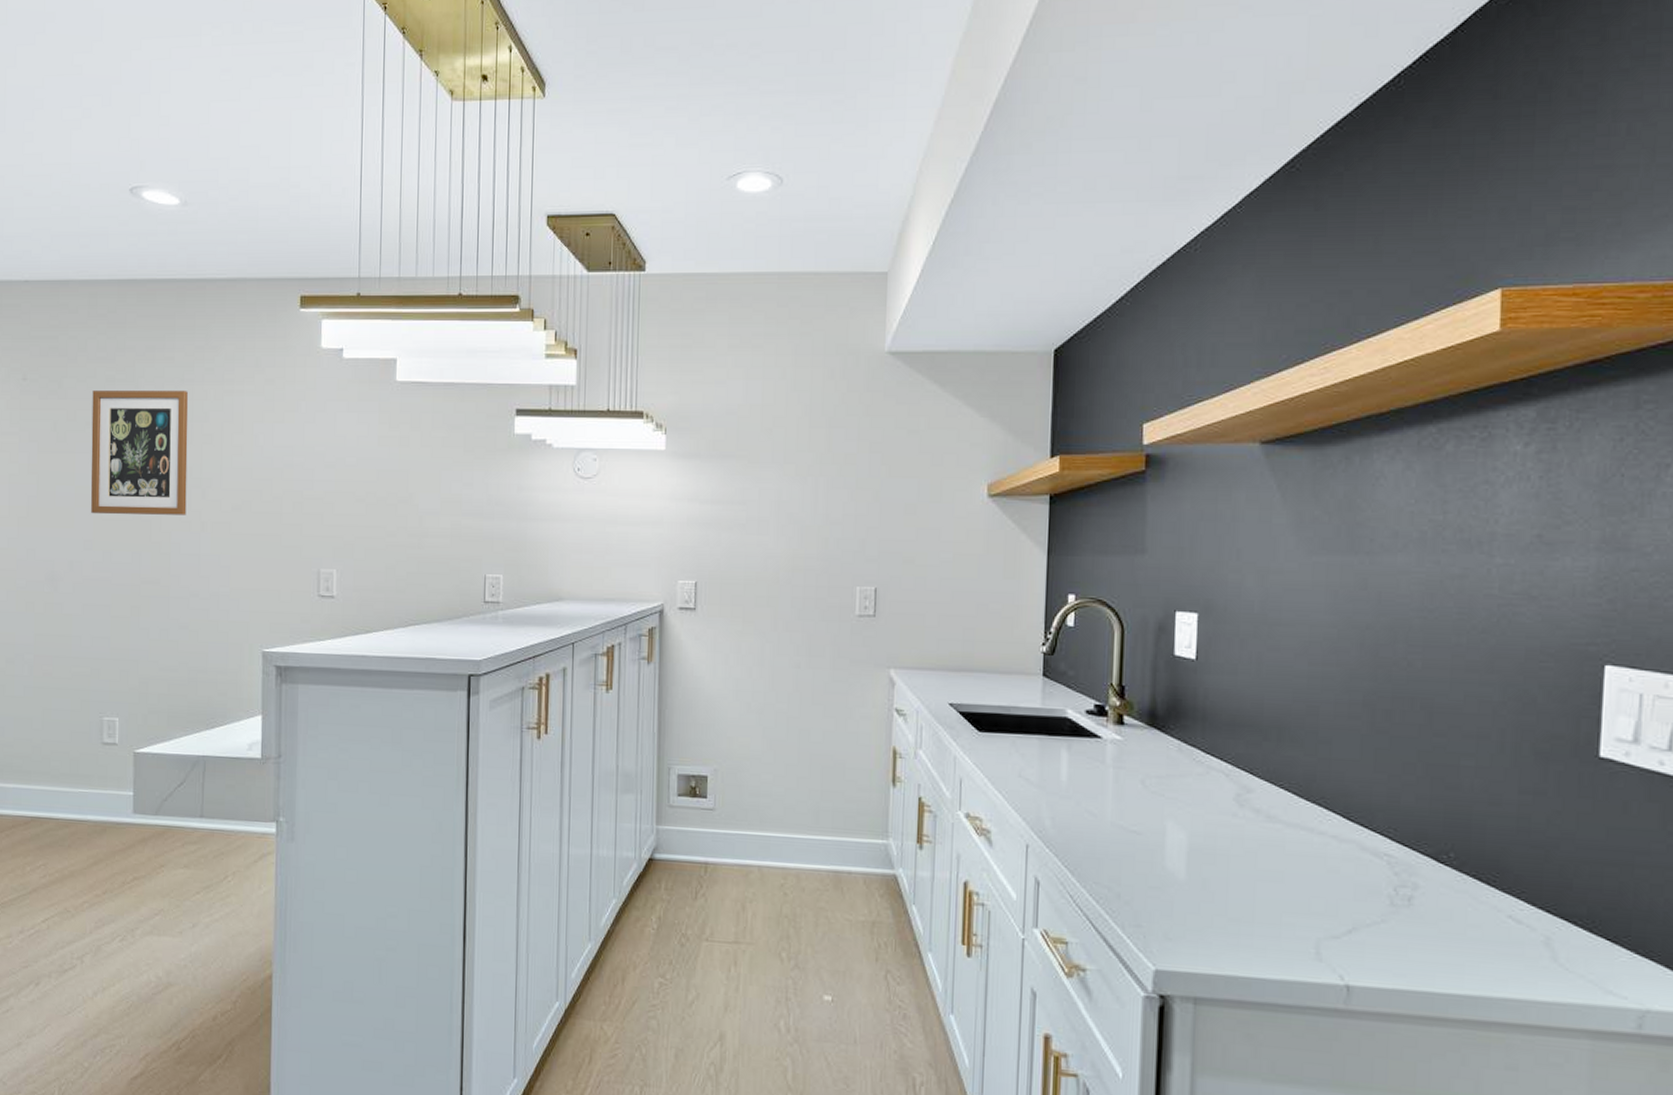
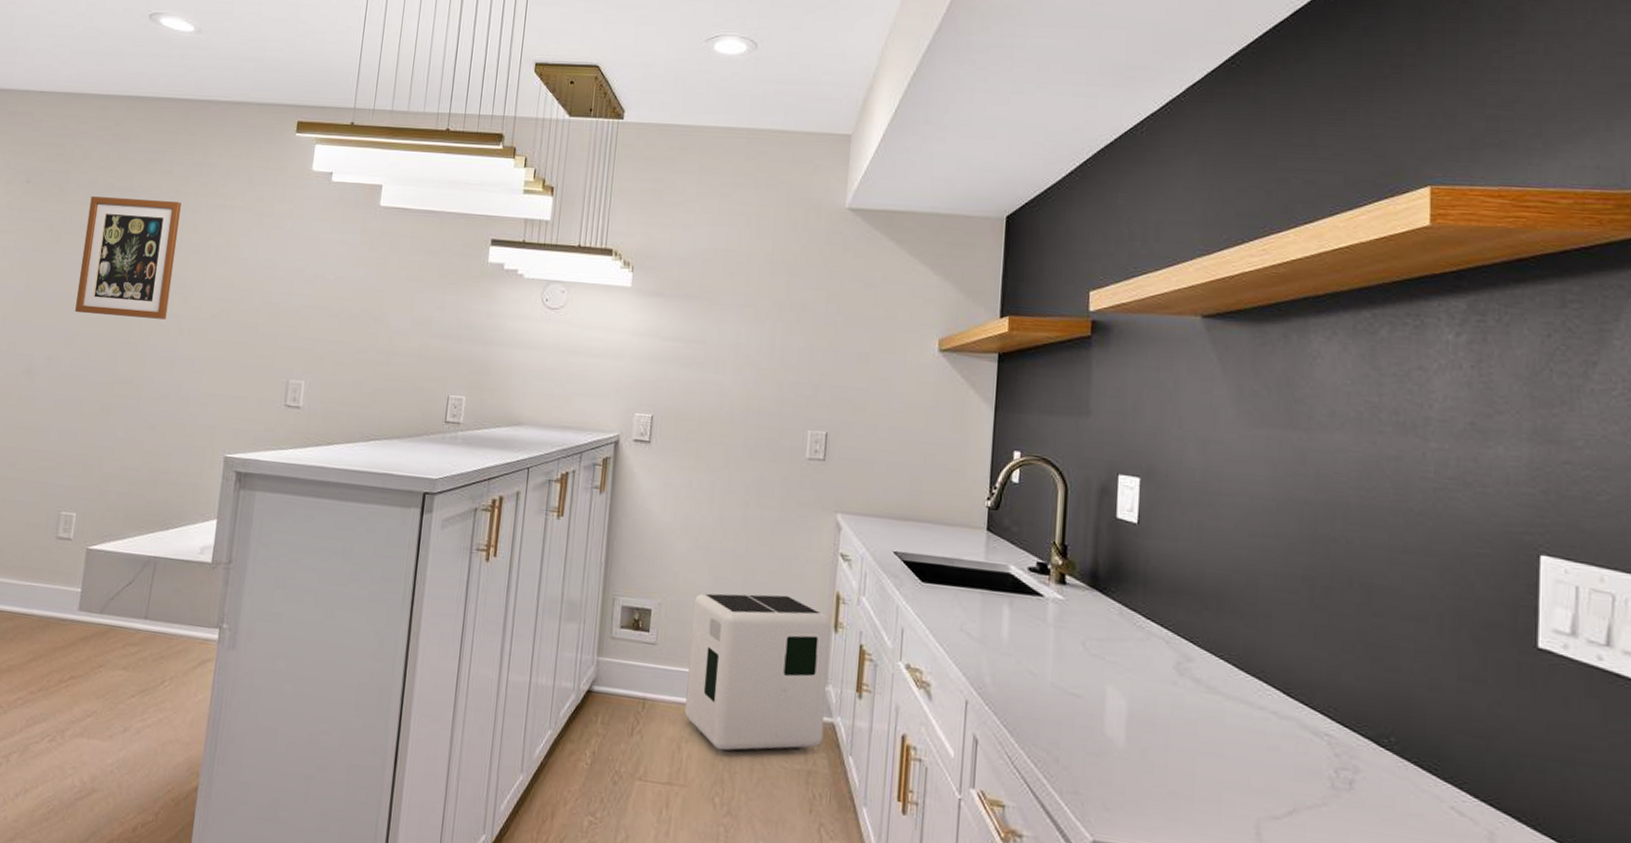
air purifier: none [747,753,888,908] -> present [685,593,831,751]

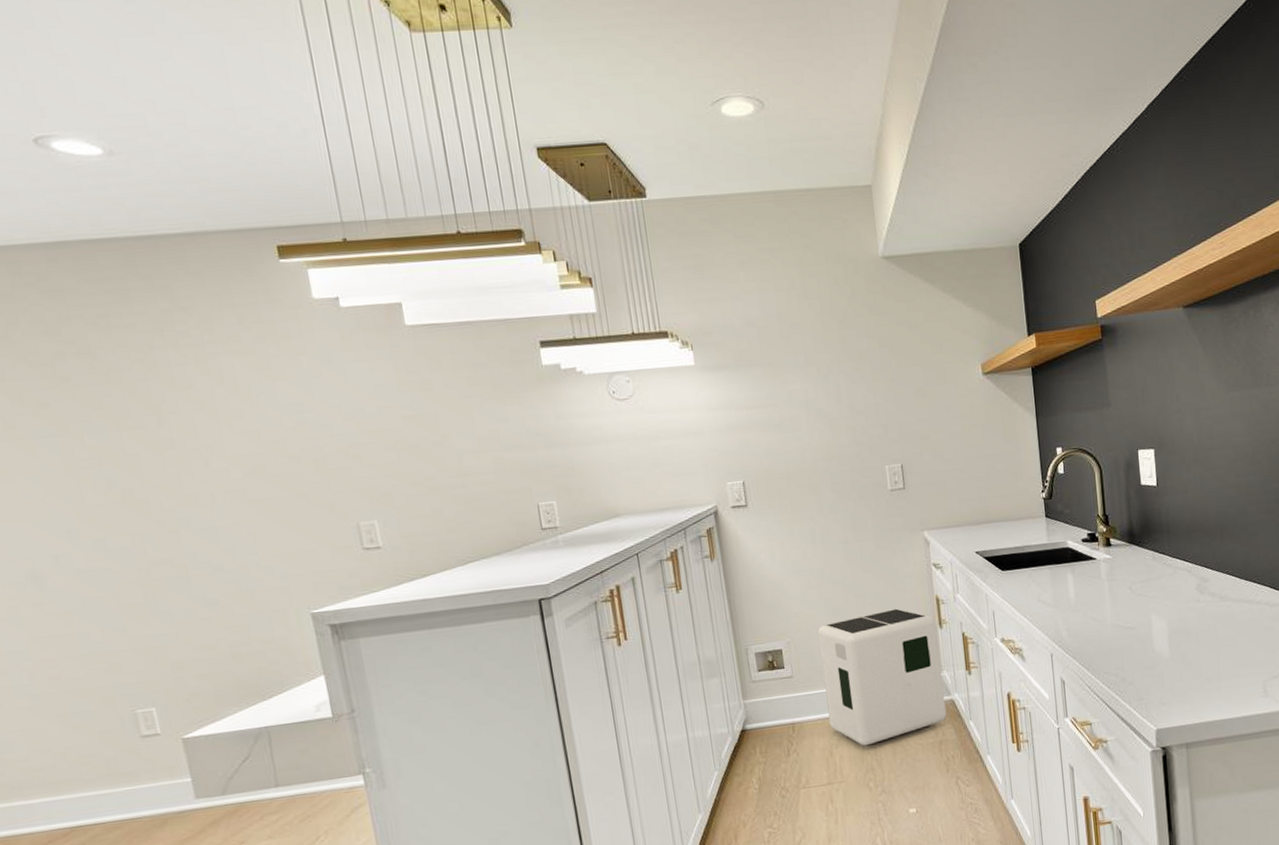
wall art: present [75,196,181,320] -> none [38,358,190,502]

